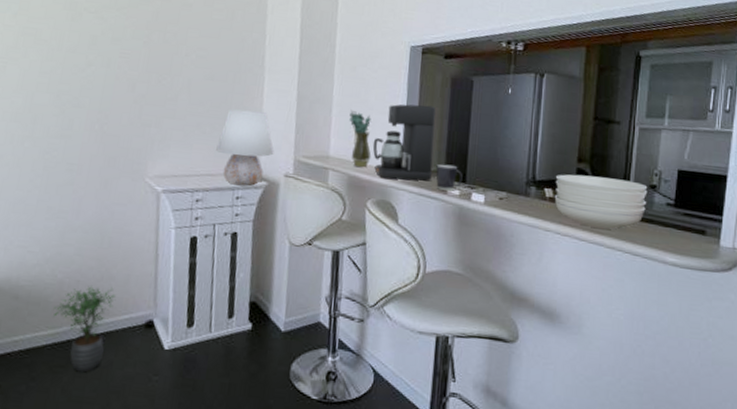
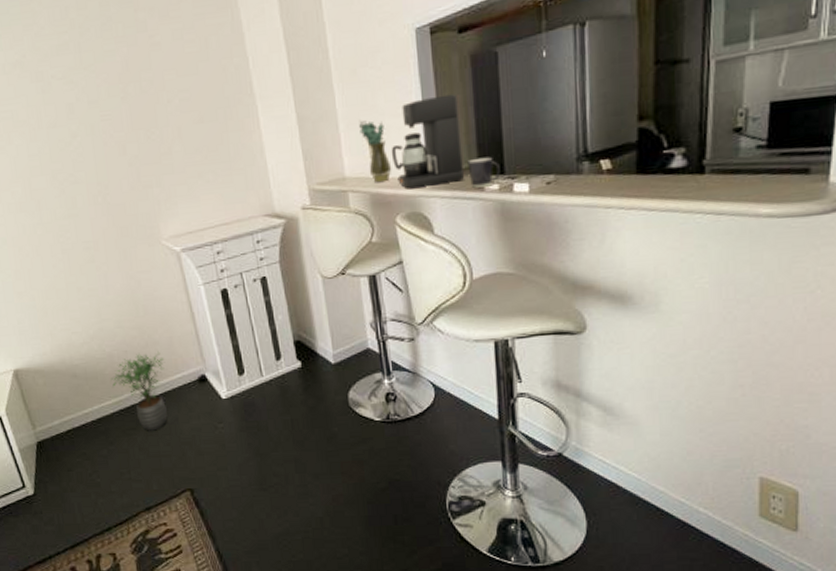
table lamp: present [216,109,274,187] -> none [224,144,286,230]
bowl: present [554,174,648,230] -> none [612,128,731,194]

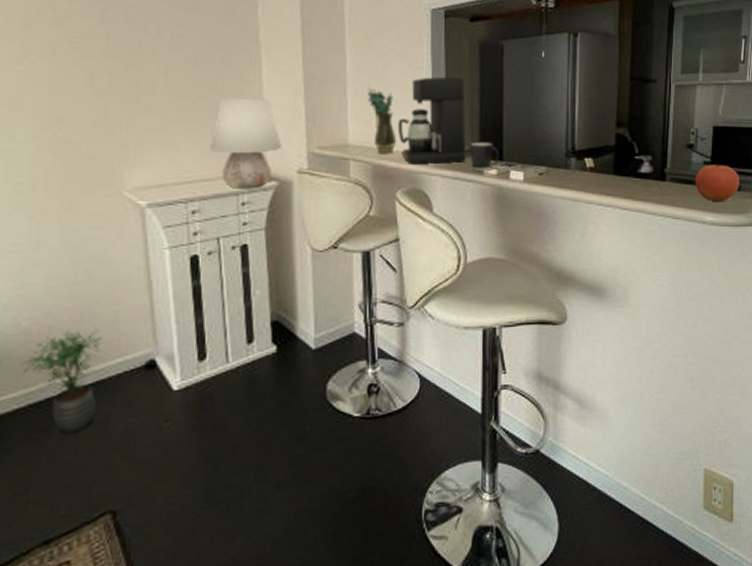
table lamp: none [224,144,286,230] -> present [210,97,282,189]
fruit: none [744,146,808,190] -> present [695,164,740,201]

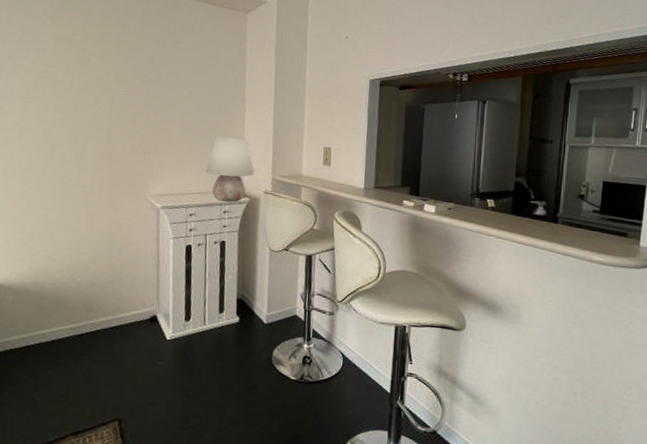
potted plant: present [21,328,102,434] -> none [73,288,125,359]
vase: present [368,88,397,155] -> none [318,135,338,185]
coffee maker: present [397,76,466,165] -> none [338,129,392,195]
mug: present [470,142,499,171] -> none [393,180,416,203]
fruit: present [695,164,740,201] -> none [584,212,627,245]

